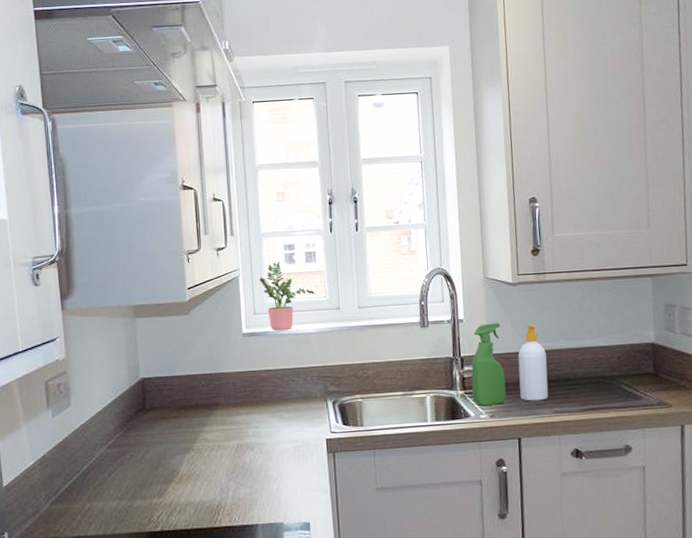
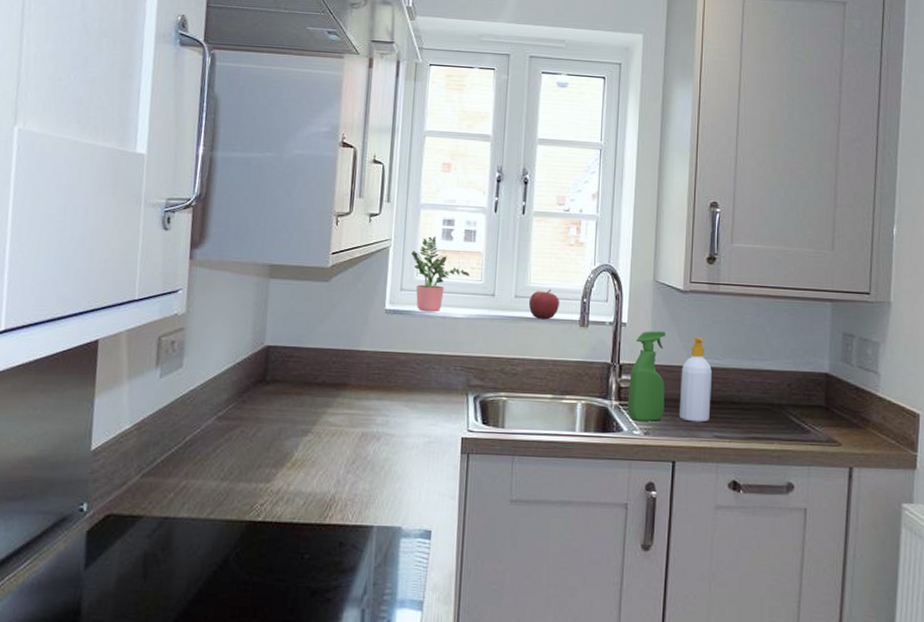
fruit: none [371,297,401,326] -> present [528,289,560,320]

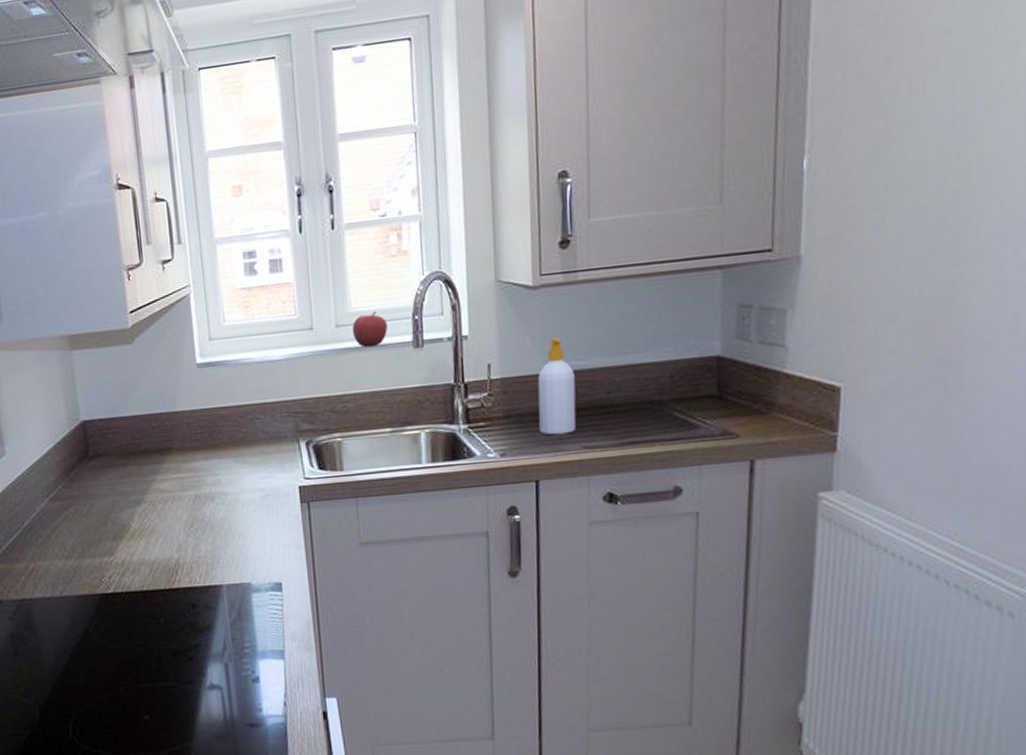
potted plant: present [411,236,470,312] -> none [214,274,282,360]
spray bottle: present [627,330,665,421] -> none [477,338,522,443]

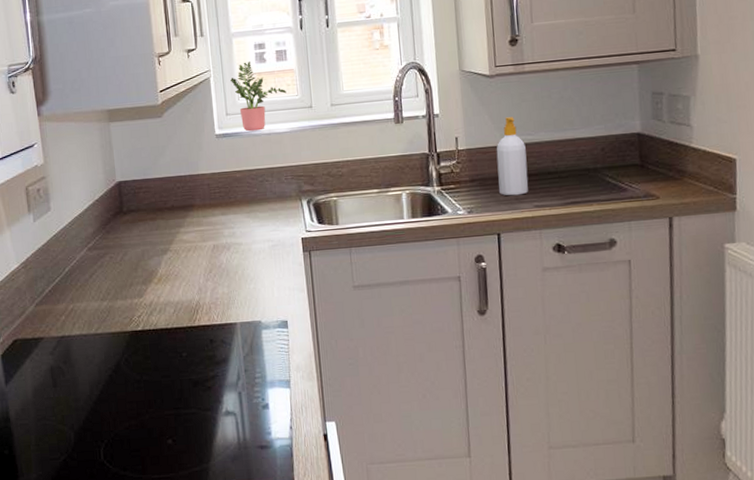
potted plant: none [214,274,282,360] -> present [231,61,286,132]
fruit: present [352,311,389,348] -> none [344,93,374,123]

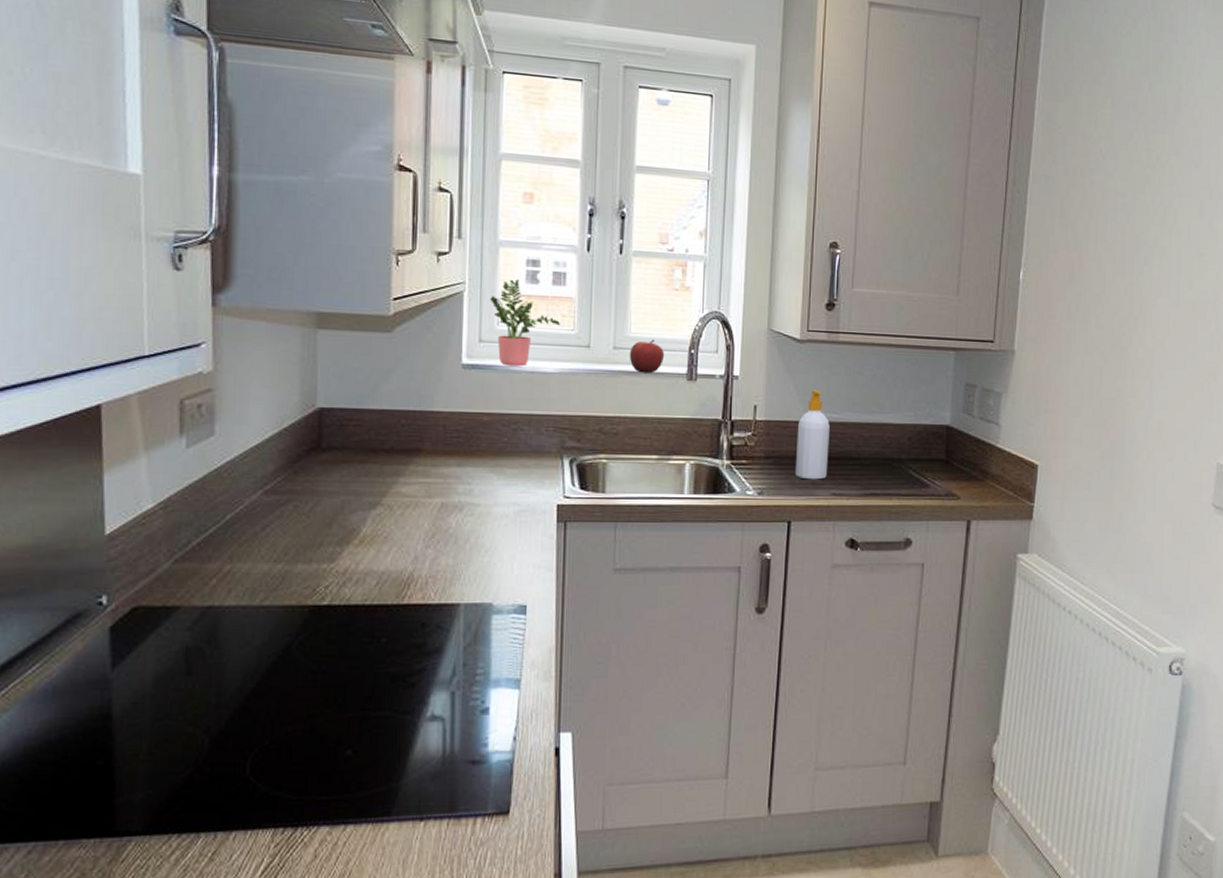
fruit: none [344,93,374,123] -> present [629,339,665,374]

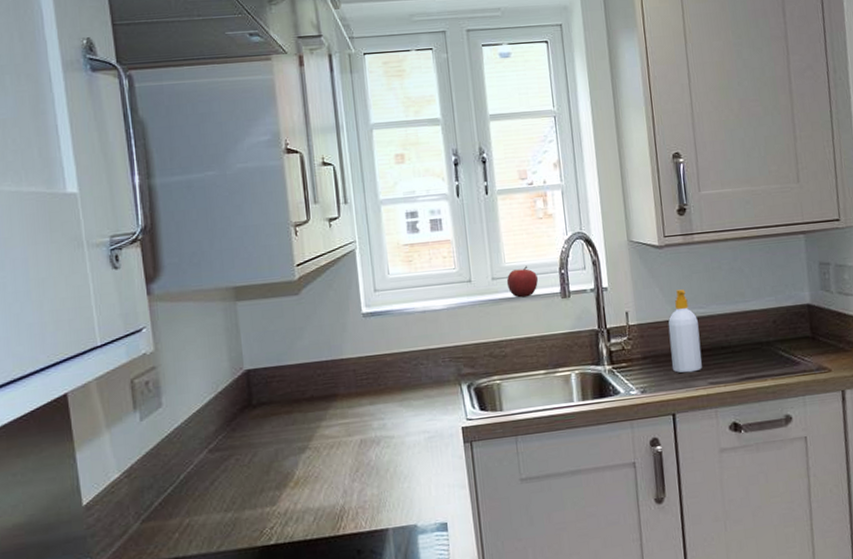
potted plant: present [490,279,560,367] -> none [379,231,442,310]

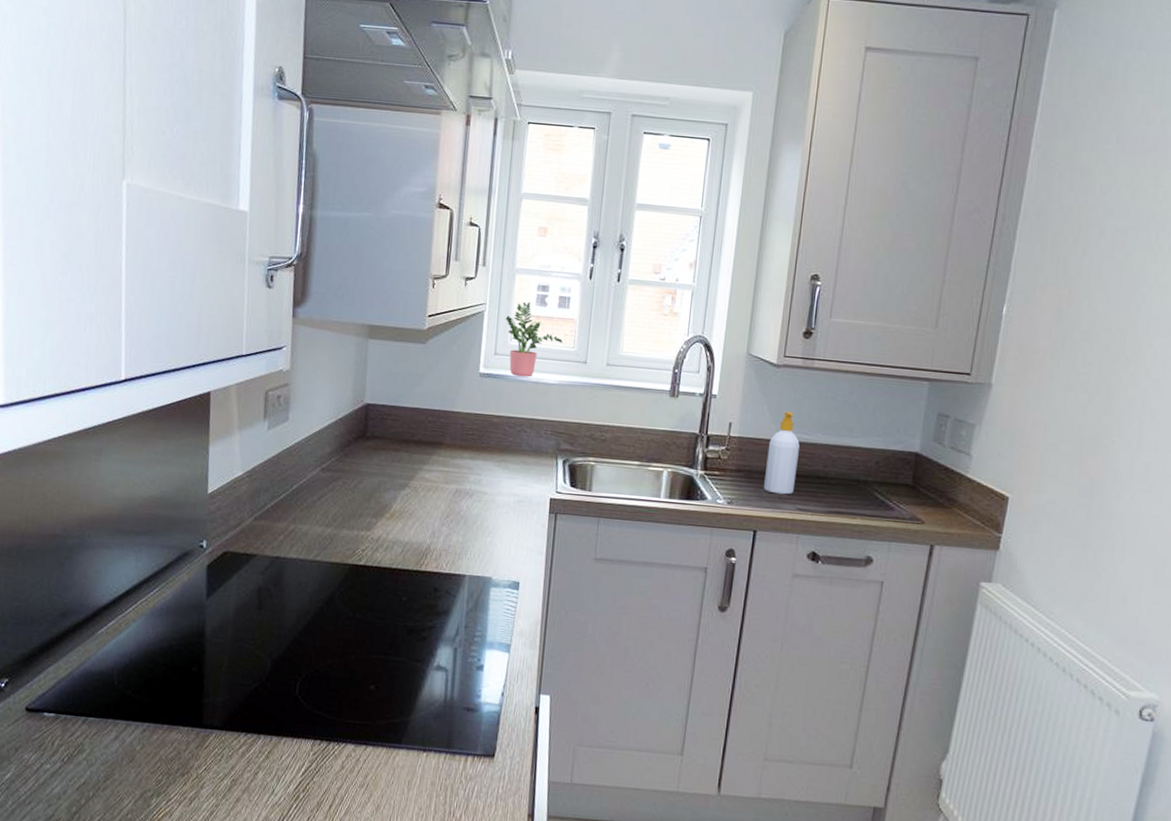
potted plant: none [379,231,442,310] -> present [506,302,563,378]
fruit: present [506,266,539,298] -> none [619,358,652,389]

